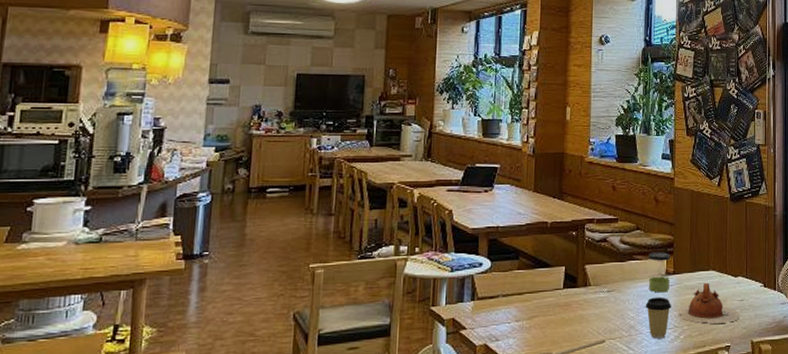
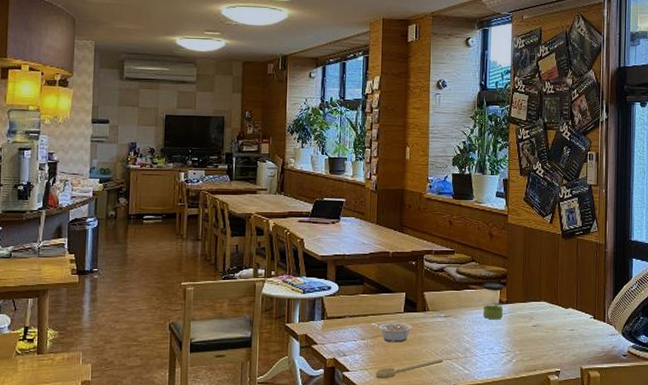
legume: none [528,300,573,323] -> present [372,323,412,343]
coffee cup: present [645,297,671,339] -> none [479,323,504,361]
teapot: present [677,282,741,324] -> none [510,312,571,350]

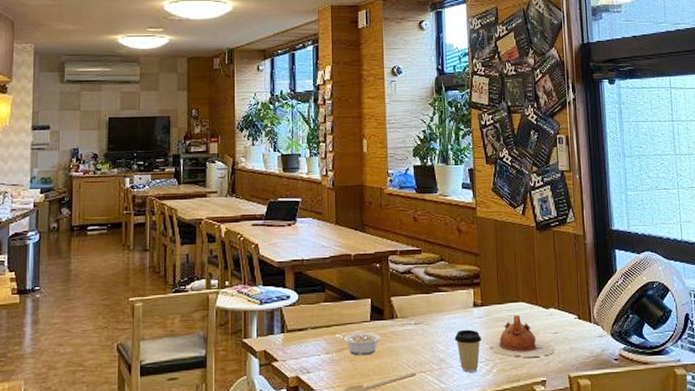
coffee cup: none [479,323,504,361] -> present [454,329,481,373]
jar: present [483,283,503,320] -> none [455,284,478,325]
teapot: none [510,312,571,350] -> present [488,314,556,357]

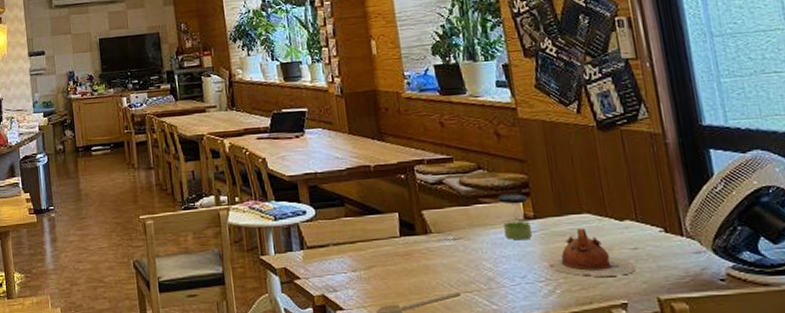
legume: present [336,333,381,356] -> none [362,249,414,274]
coffee cup: present [454,329,481,373] -> none [503,245,538,293]
jar: none [455,284,478,325] -> present [498,194,532,240]

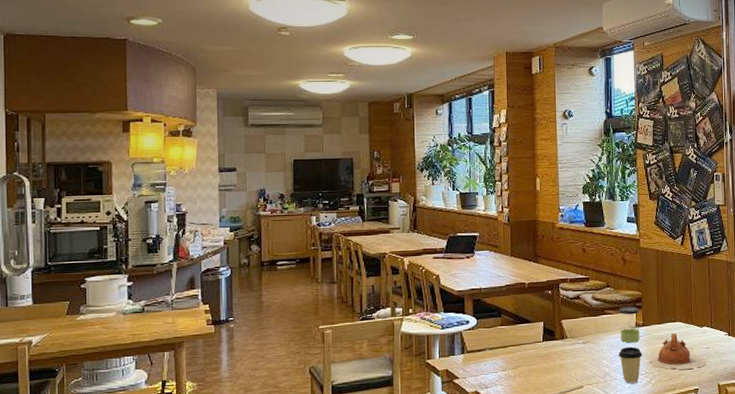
coffee cup: none [503,245,538,293] -> present [618,346,642,384]

